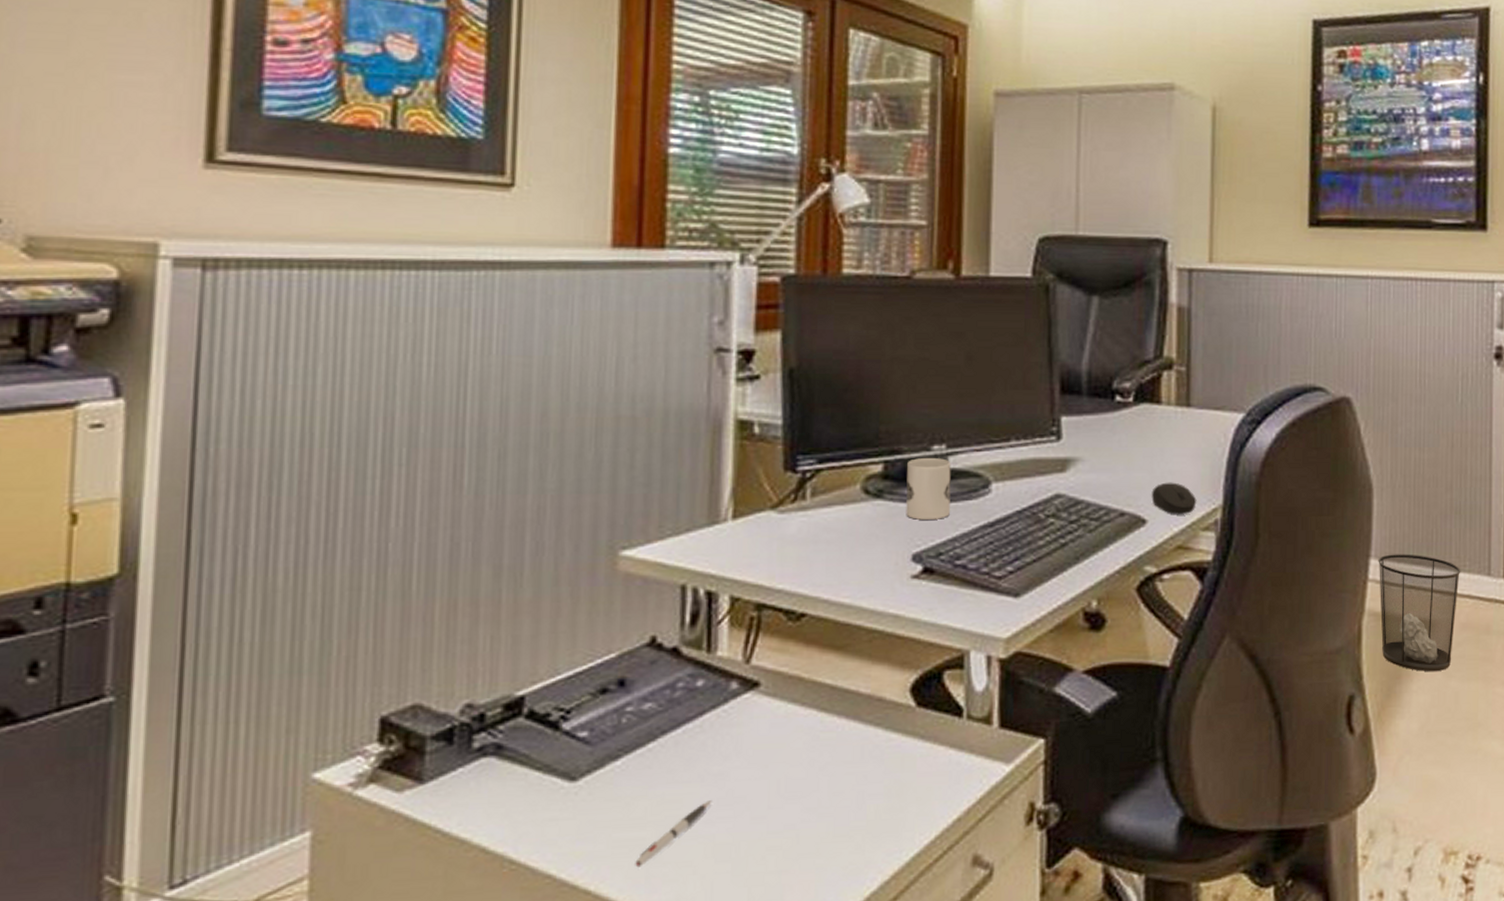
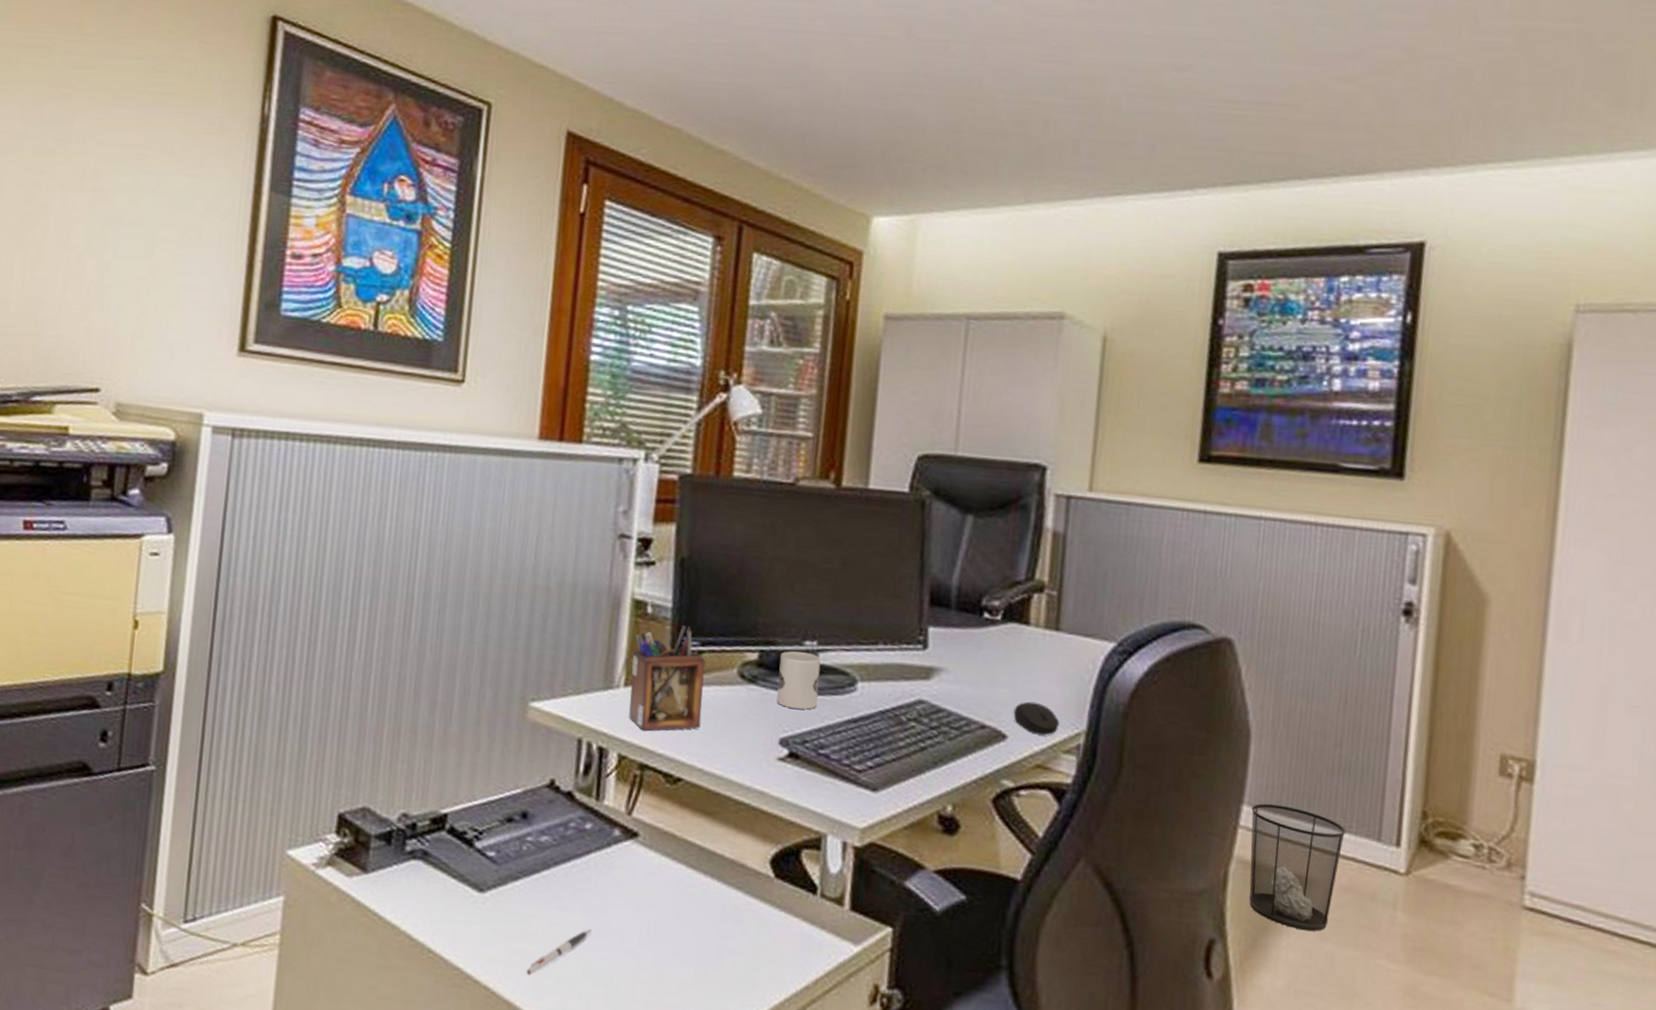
desk organizer: none [739,442,824,567] -> present [629,625,706,731]

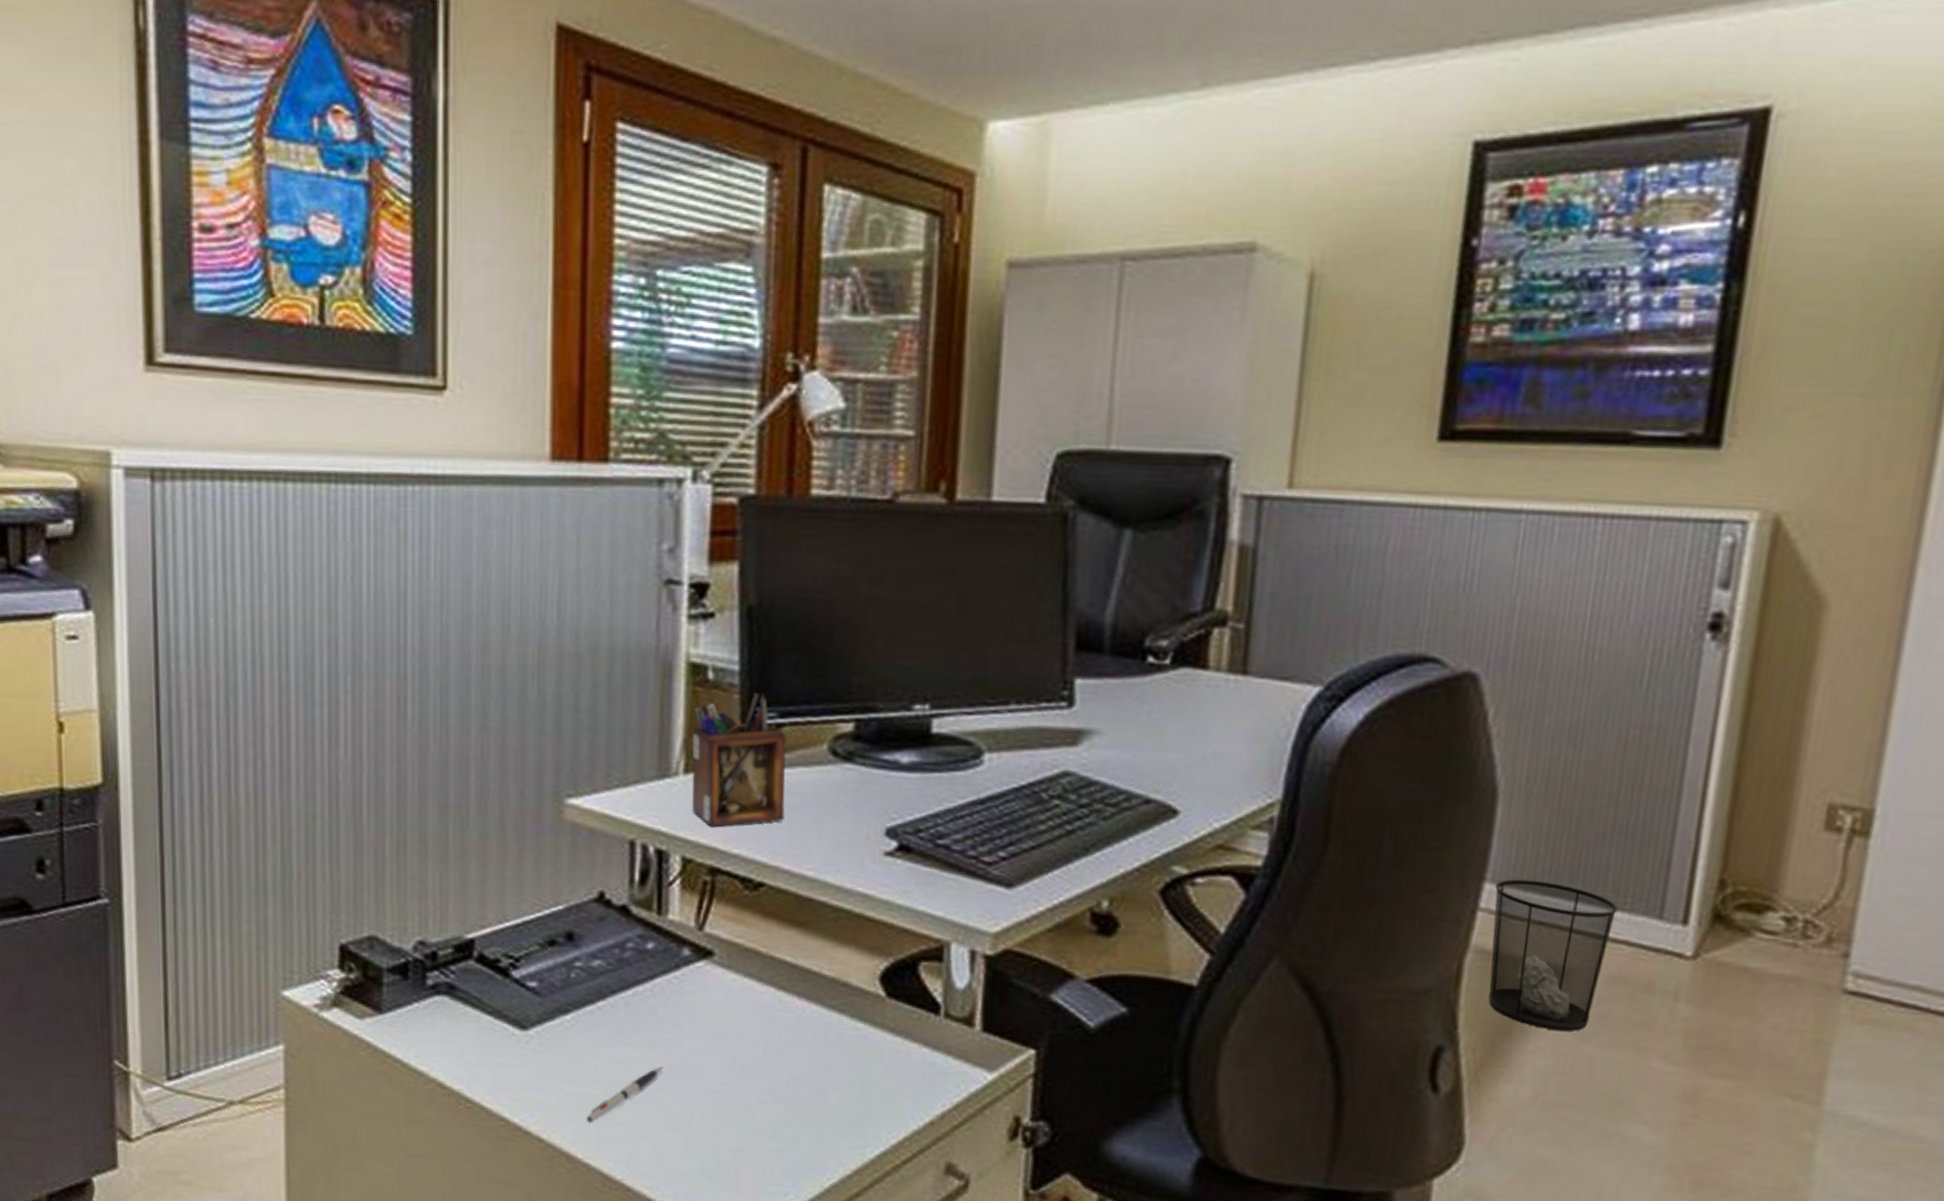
mug: present [776,651,821,710] -> none [880,718,936,791]
computer mouse: present [1013,701,1060,735] -> none [1186,766,1248,807]

